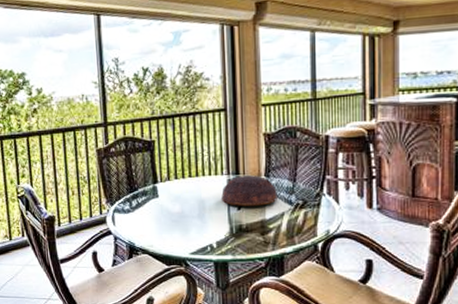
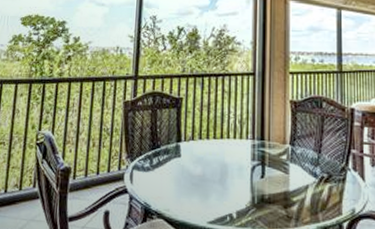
bowl: present [221,174,277,206] -> none [245,141,302,176]

